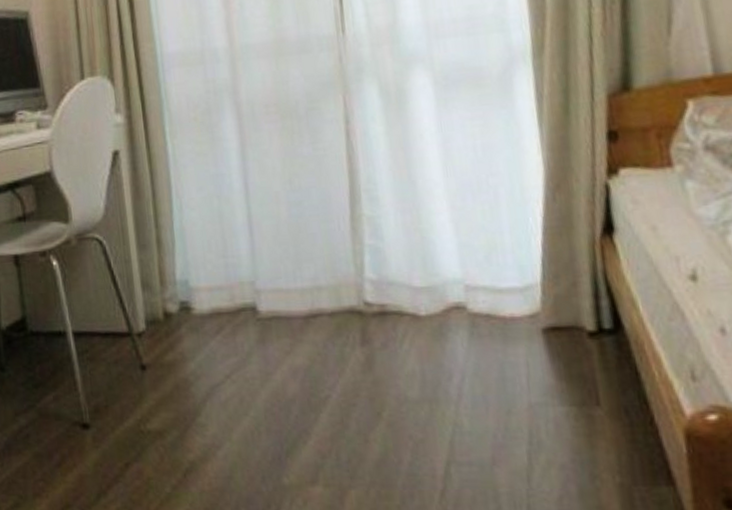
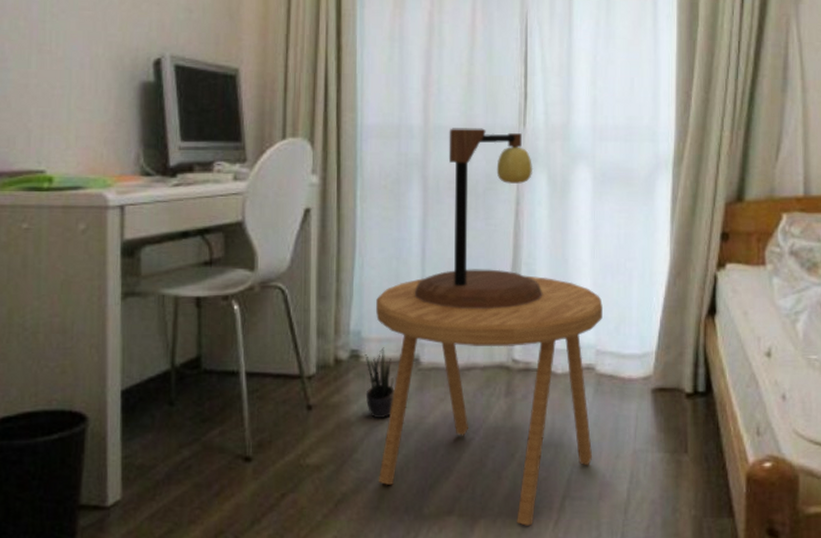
potted plant: none [195,297,234,377] -> present [365,347,395,419]
side table: none [201,203,478,497] -> present [376,275,603,526]
table lamp: none [241,41,391,248] -> present [414,128,543,310]

